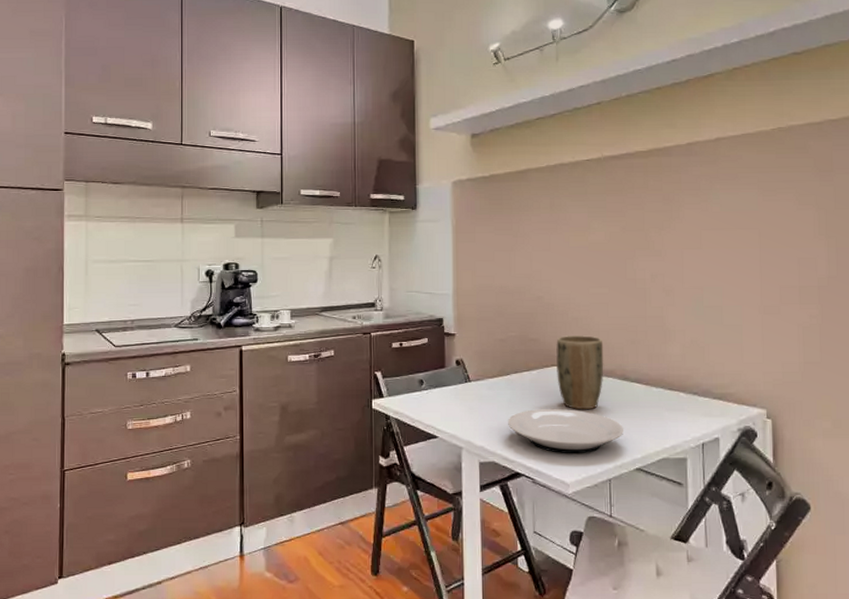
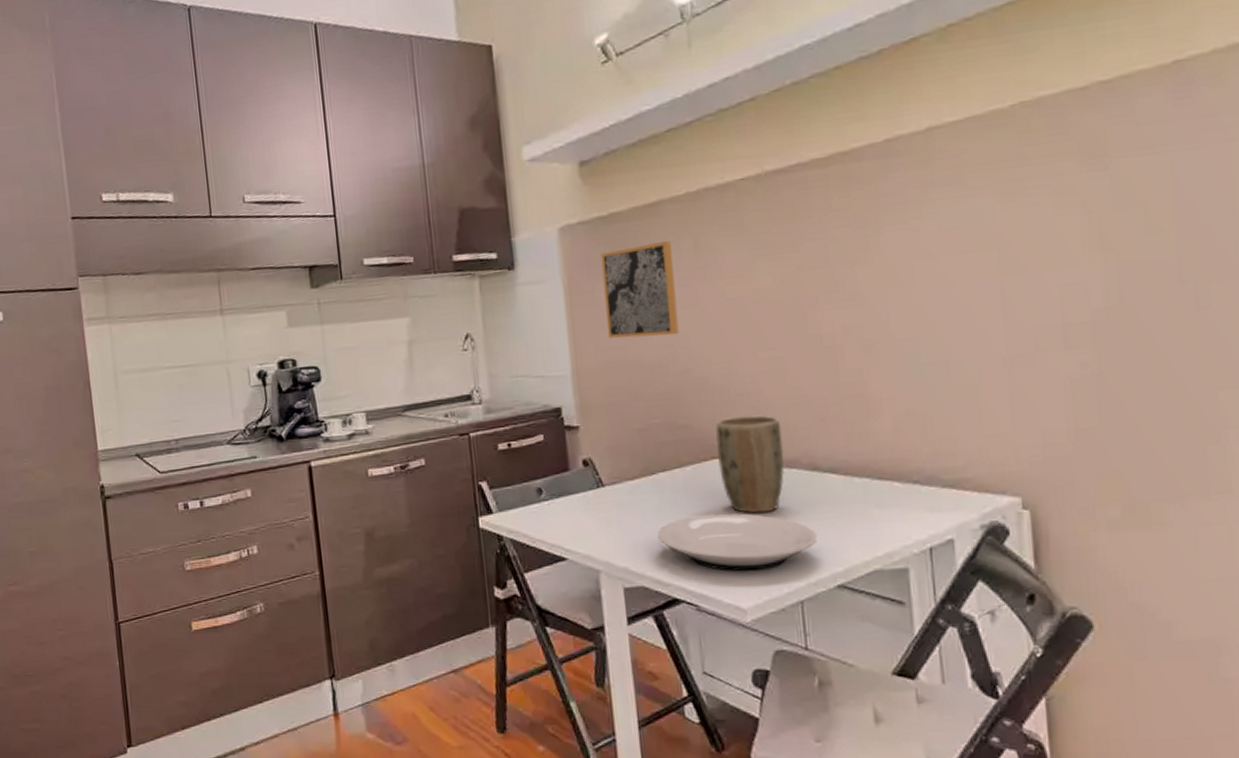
wall art: none [482,199,535,270] -> present [601,240,679,339]

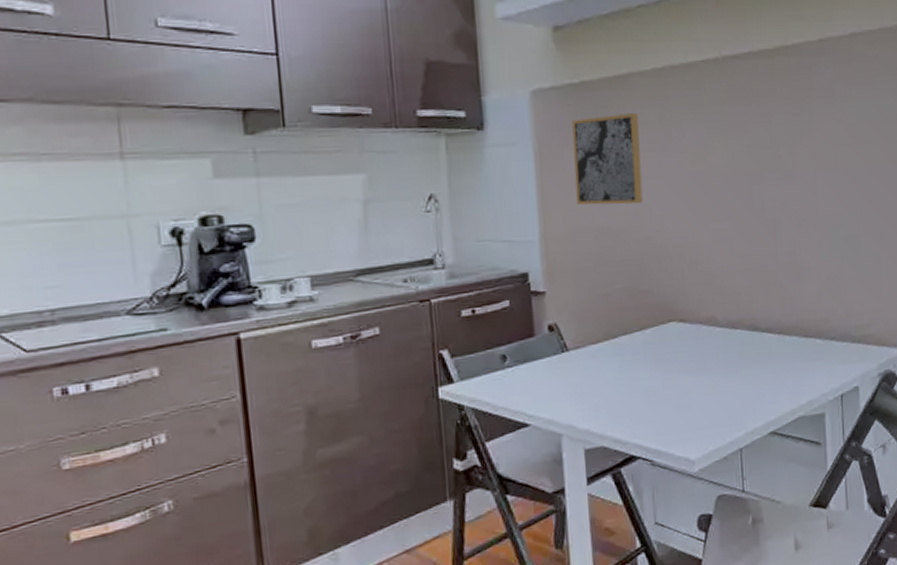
plate: present [657,513,818,572] -> none [618,372,756,426]
plant pot: present [715,415,785,514] -> none [673,281,731,372]

